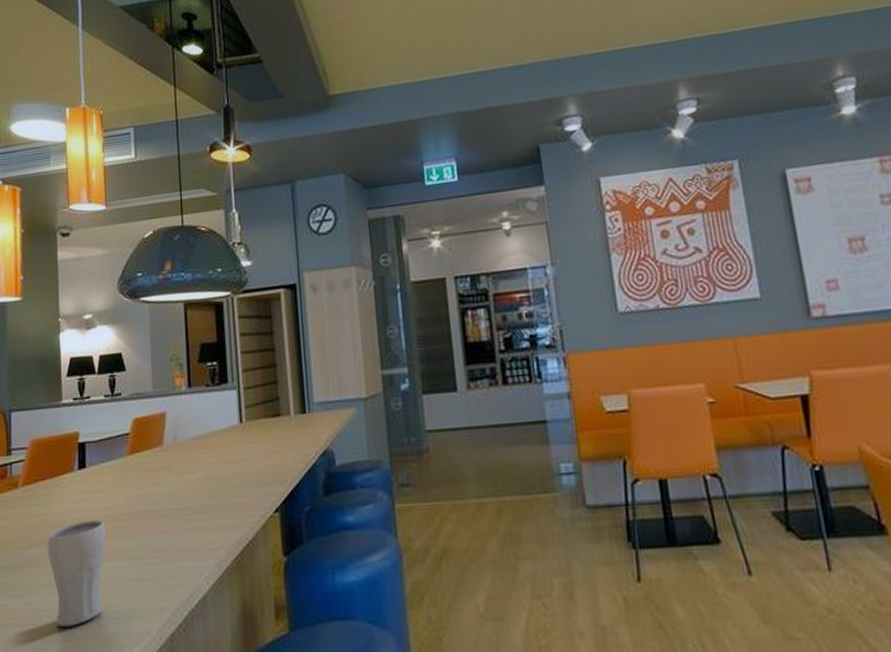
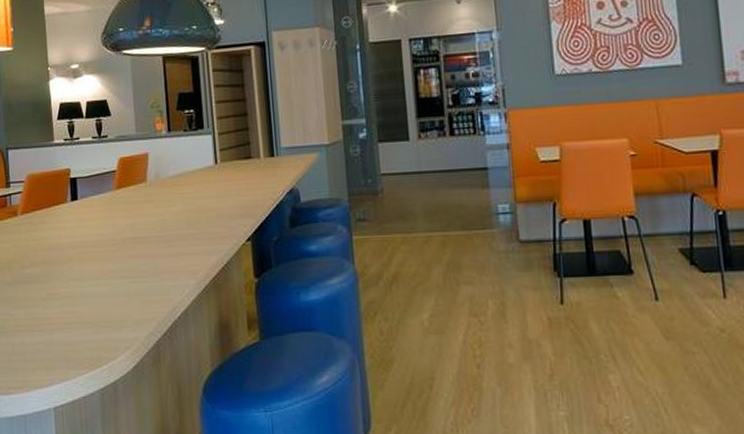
drinking glass: present [47,519,106,627] -> none [45,244,98,333]

